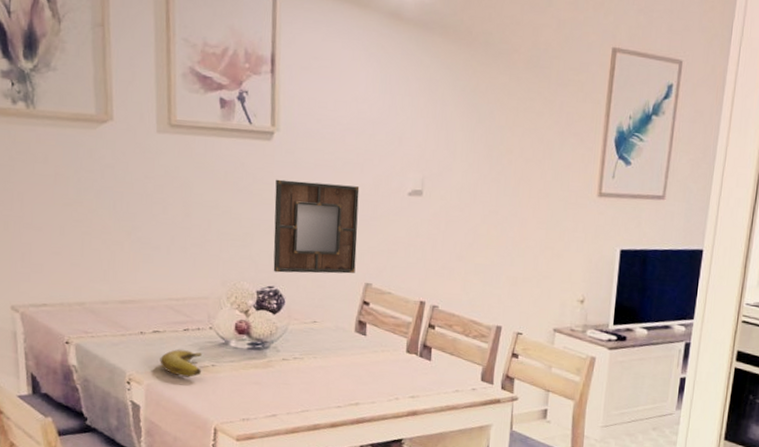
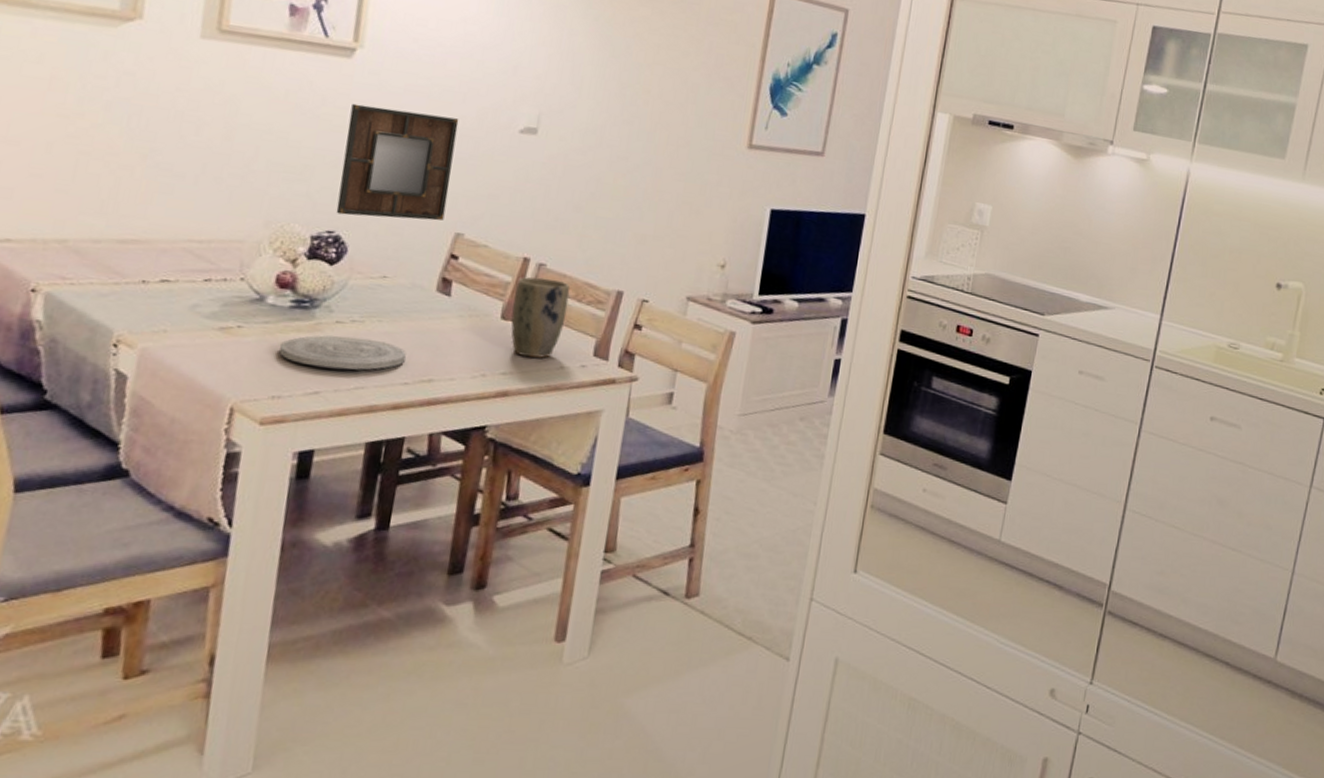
banana: present [160,349,202,378] -> none [164,304,226,341]
plate: none [244,370,337,397] -> present [279,335,406,371]
plant pot: none [414,317,459,384] -> present [511,277,571,358]

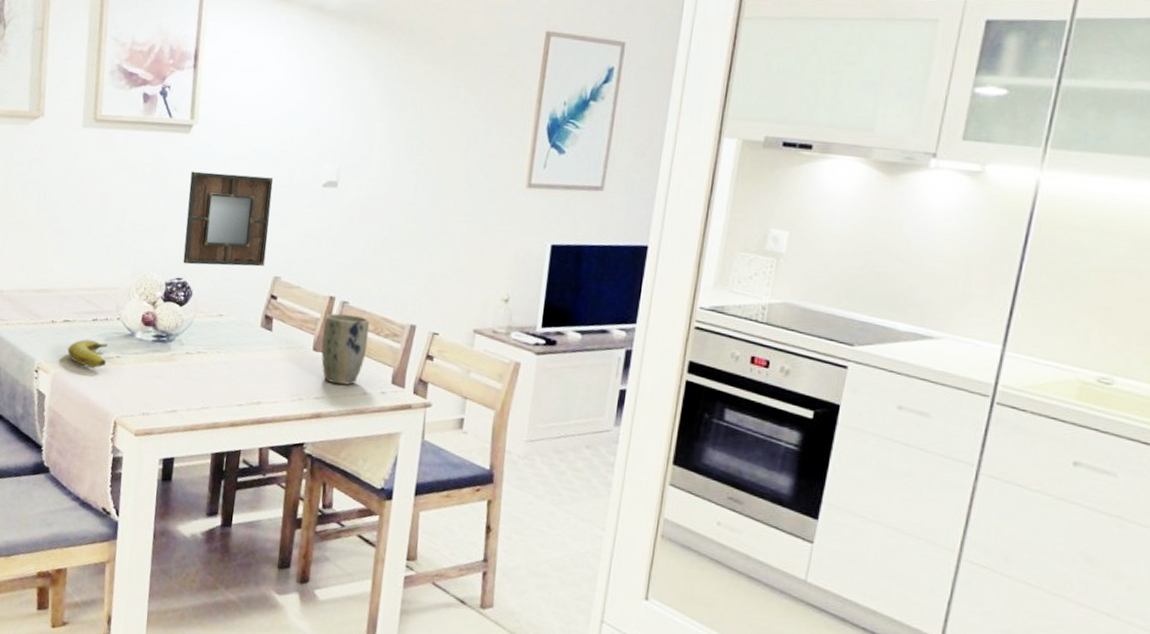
banana: none [164,304,226,341] -> present [67,339,108,368]
plate: present [279,335,406,371] -> none [146,364,239,393]

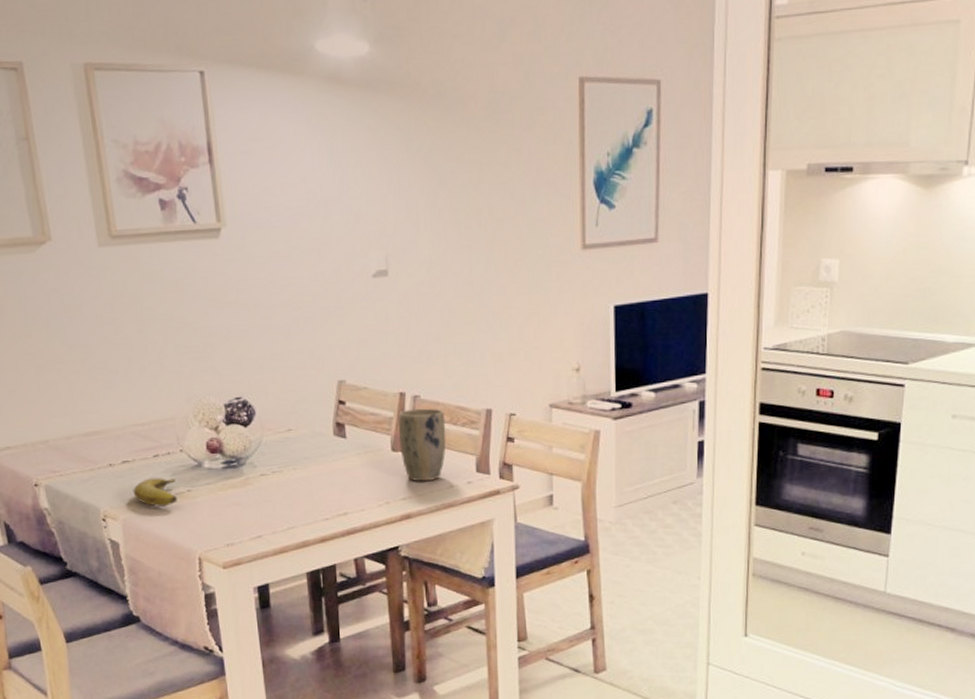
home mirror: present [183,171,274,267] -> none [229,275,326,382]

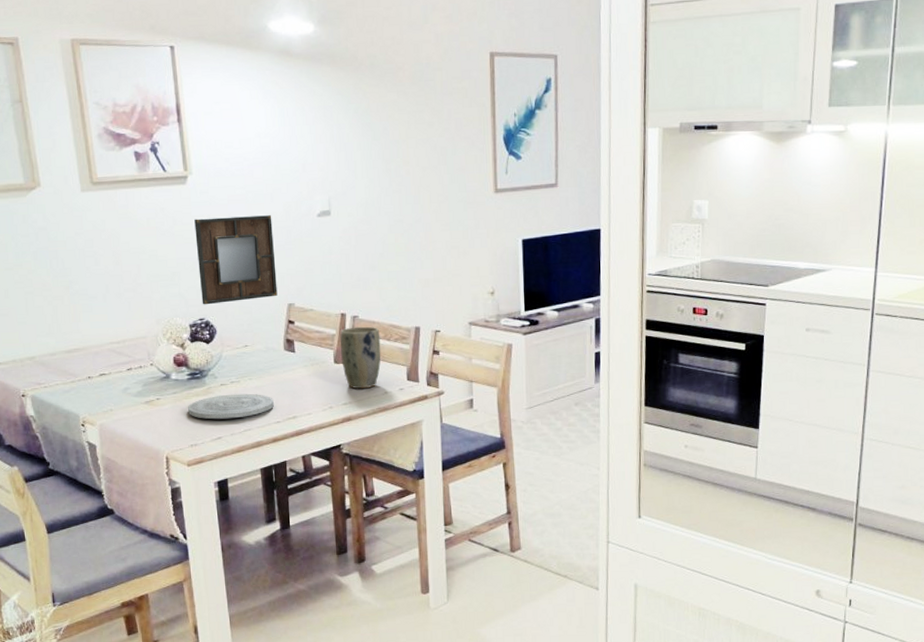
banana: present [133,478,178,507] -> none [109,388,149,413]
plate: none [223,485,322,515] -> present [188,393,274,420]
home mirror: none [229,275,326,382] -> present [194,215,278,305]

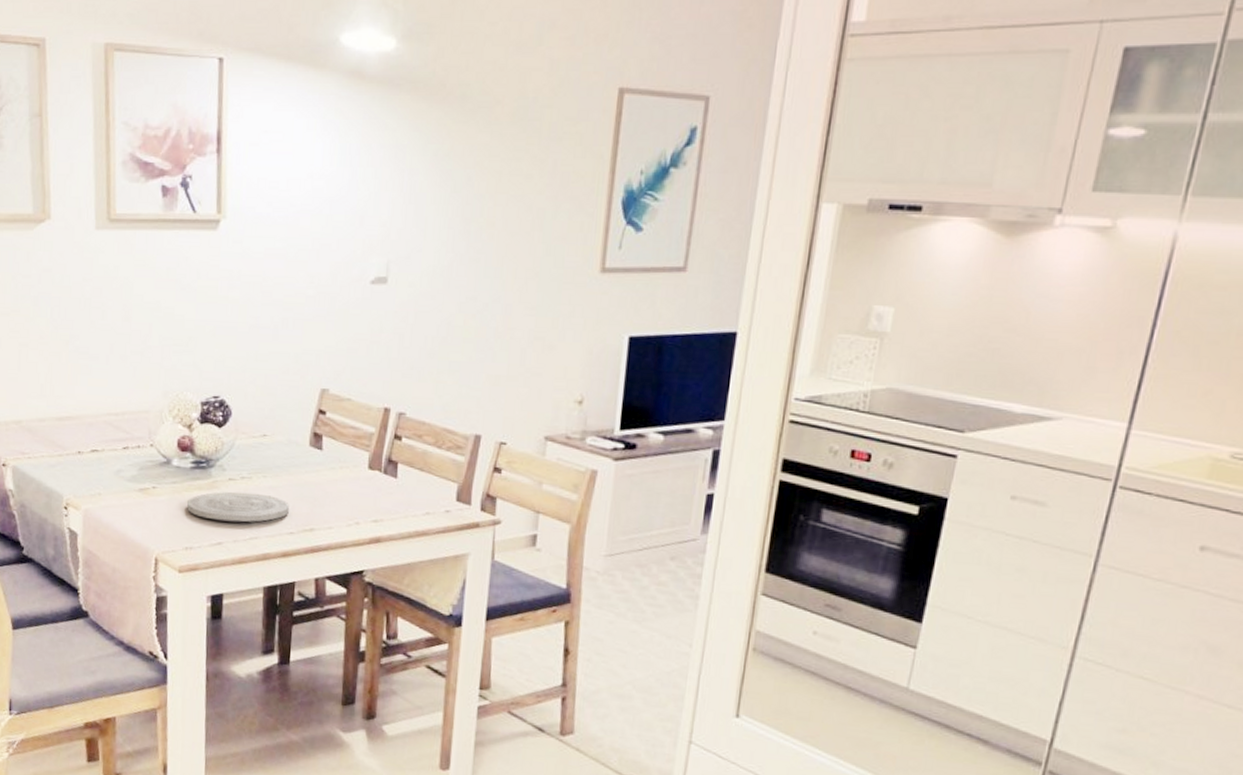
home mirror: present [194,215,278,305] -> none [219,273,315,381]
plant pot: present [340,326,381,389] -> none [377,426,430,505]

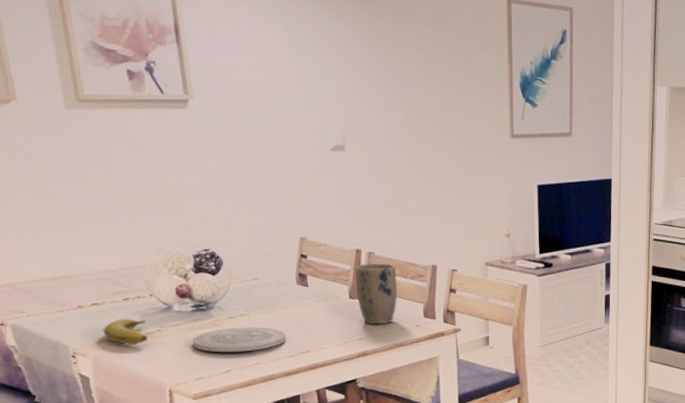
banana: none [98,470,142,501] -> present [103,319,149,345]
plant pot: none [377,426,430,505] -> present [355,263,398,324]

